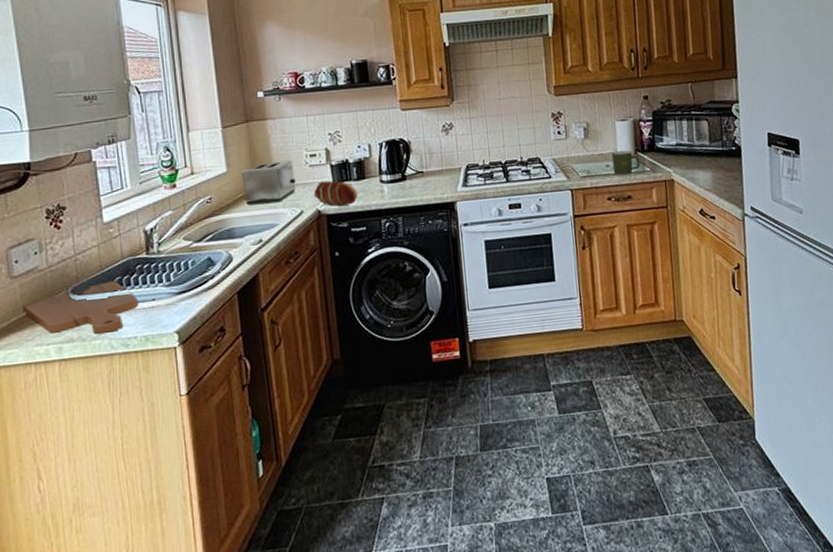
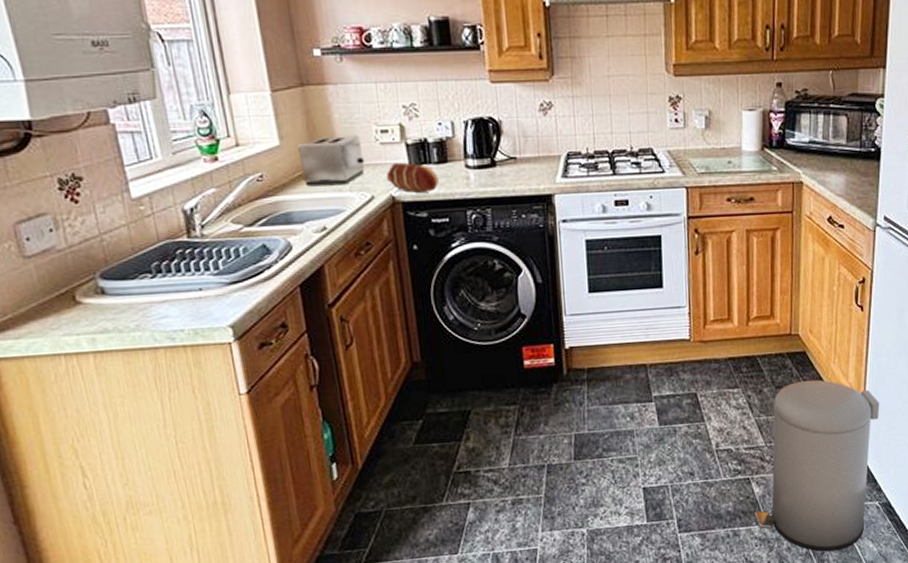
cutting board: present [24,280,138,335] -> none [43,266,183,326]
mug: present [611,150,640,176] -> none [734,145,767,175]
pedal bin: none [656,363,768,543] -> present [754,379,880,552]

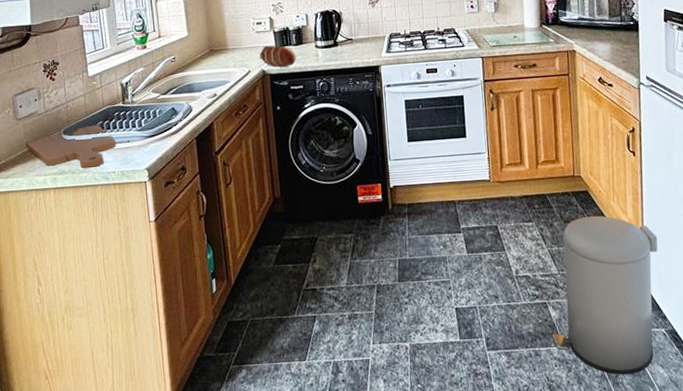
cutting board: none [43,266,183,326] -> present [26,124,116,169]
toaster: present [298,135,365,186] -> none [200,27,245,65]

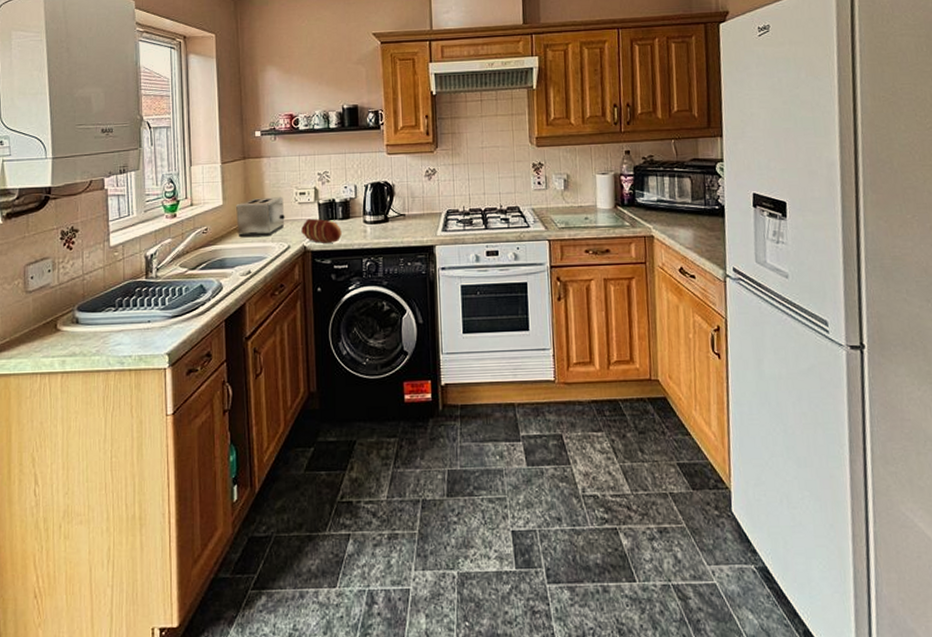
cutting board: present [26,124,116,169] -> none [35,301,135,351]
toaster: none [200,27,245,65] -> present [236,196,285,238]
pedal bin: present [552,215,658,375] -> none [624,426,747,620]

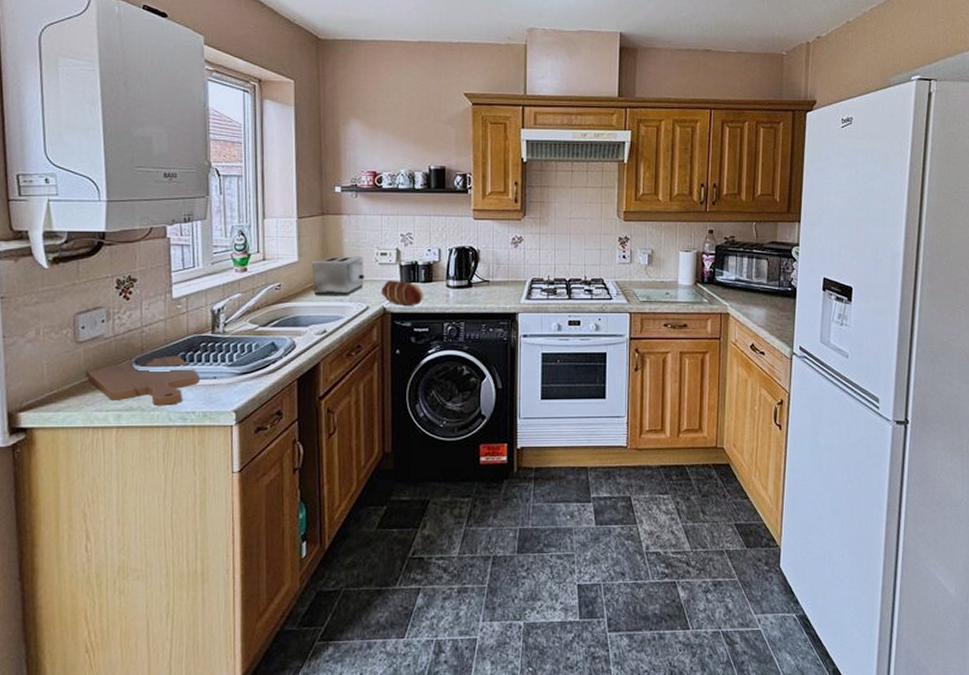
cutting board: none [35,301,135,351] -> present [86,356,199,406]

